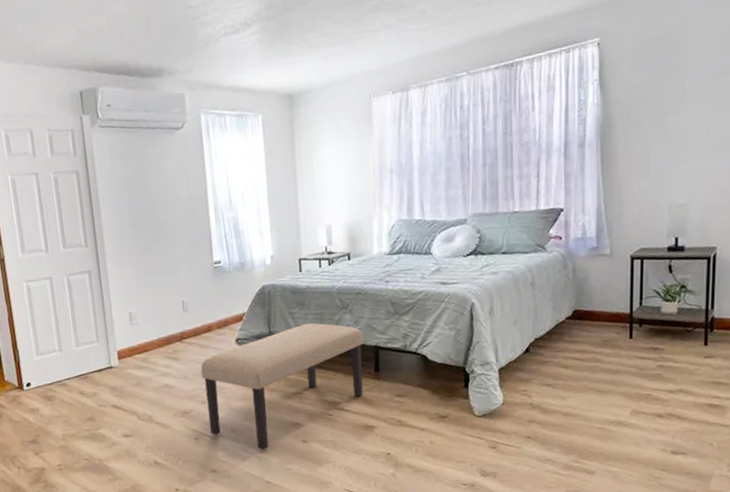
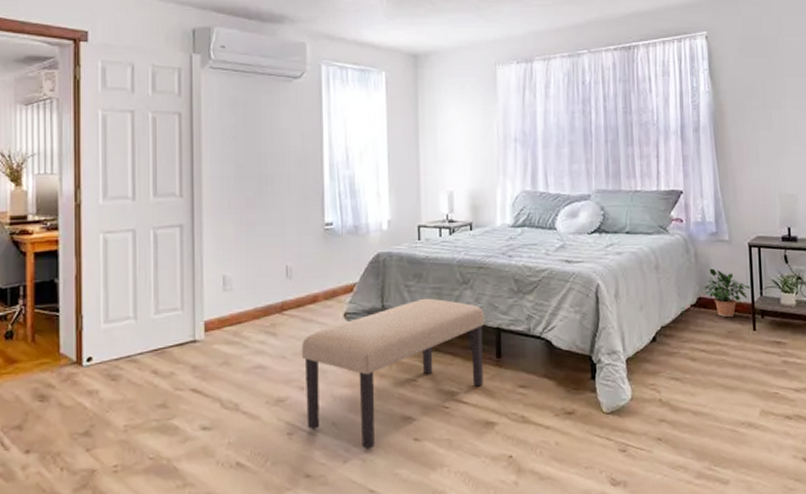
potted plant: none [578,282,632,327] -> present [701,268,752,317]

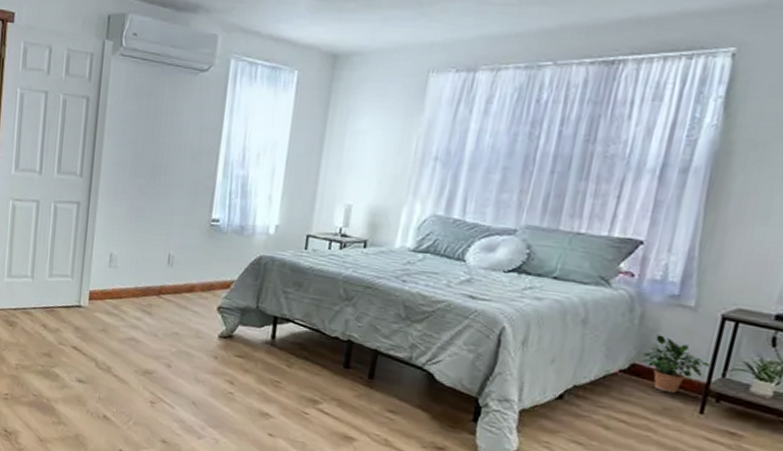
bench: present [301,298,484,450] -> none [169,307,363,433]

